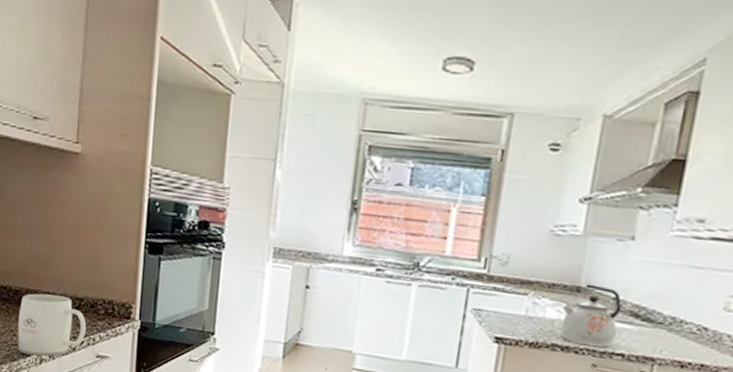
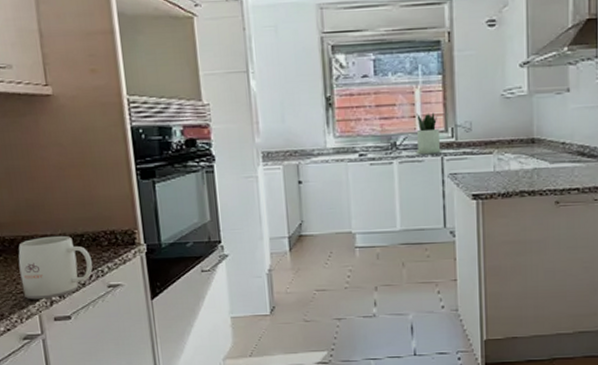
planter: none [439,235,473,284] -> present [415,112,443,155]
kettle: present [560,284,622,348] -> none [523,134,570,188]

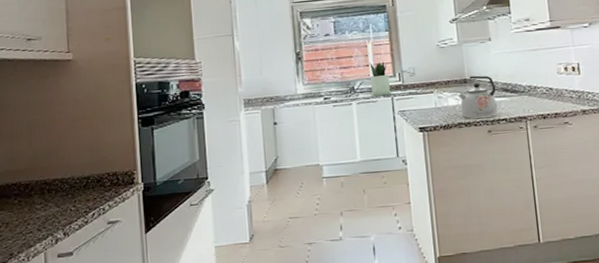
mug: present [18,235,93,300] -> none [30,178,96,239]
kettle: none [523,134,570,188] -> present [459,75,498,120]

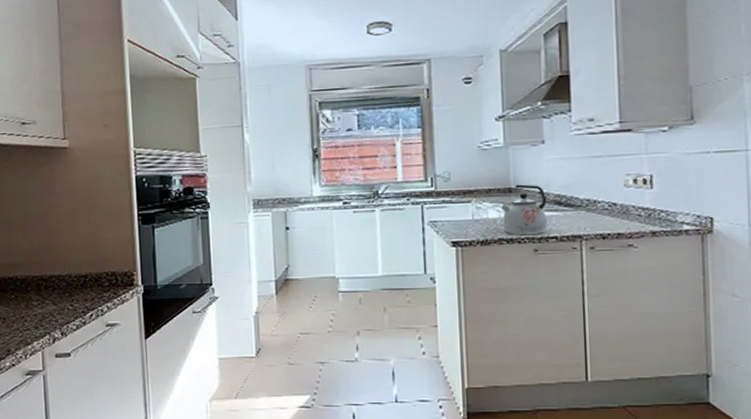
planter: present [370,61,392,96] -> none [396,163,423,203]

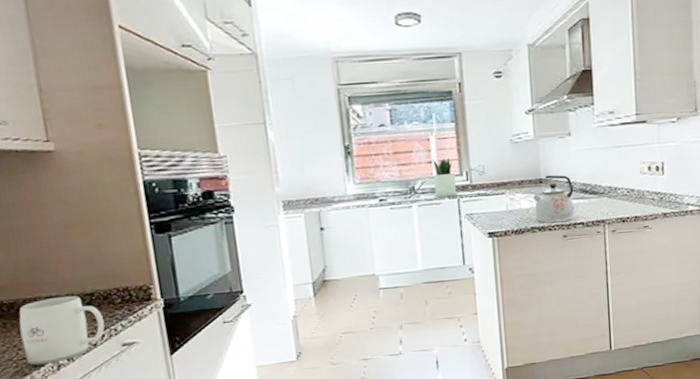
mug: none [27,276,94,337] -> present [19,295,105,366]
planter: none [396,163,423,203] -> present [432,158,459,198]

